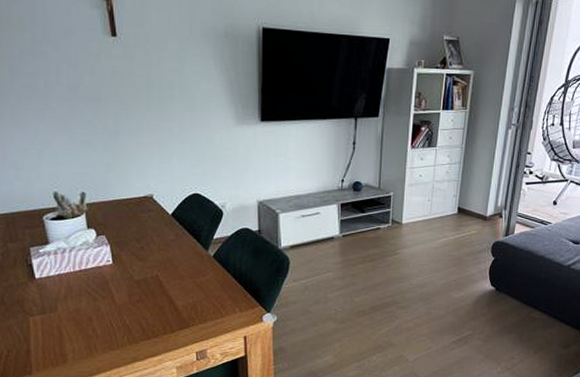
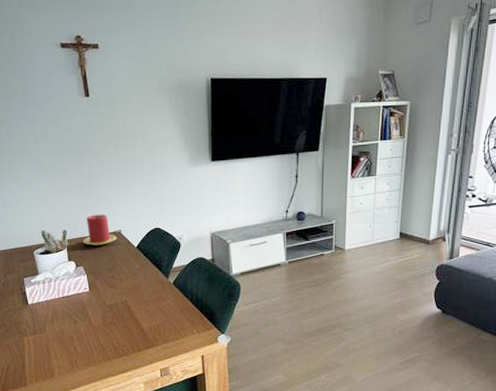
candle: none [106,175,147,212] -> present [83,214,116,246]

